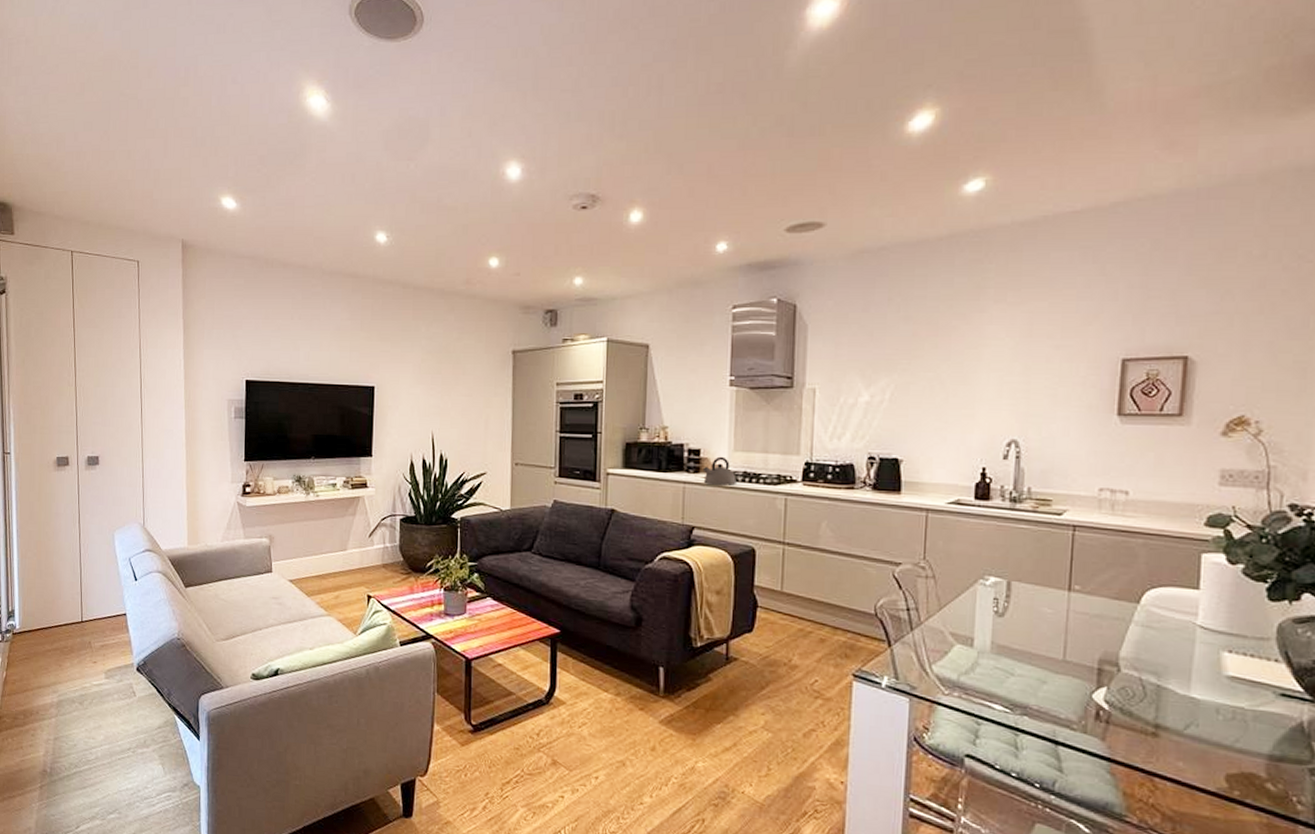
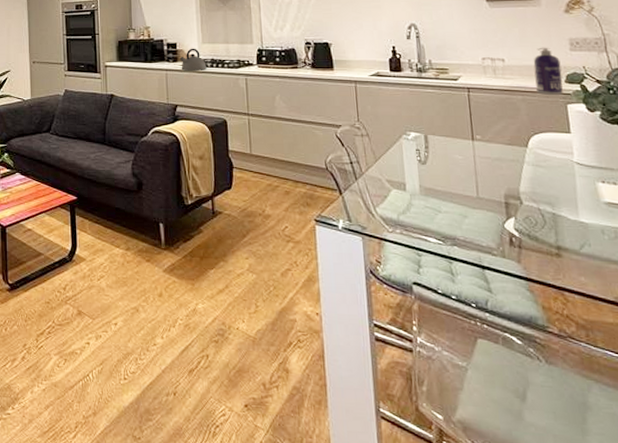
spray bottle: none [1163,478,1203,542] -> present [533,47,563,96]

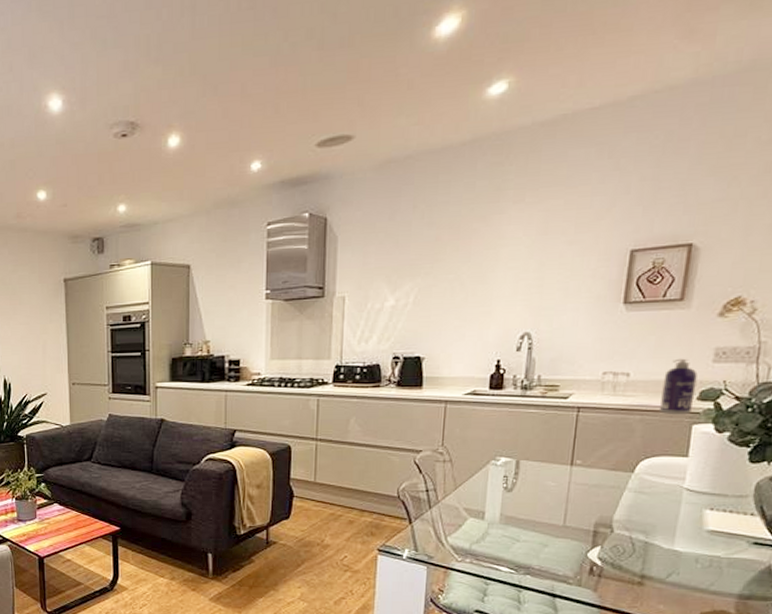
kettle: present [179,48,207,72] -> none [242,365,273,392]

